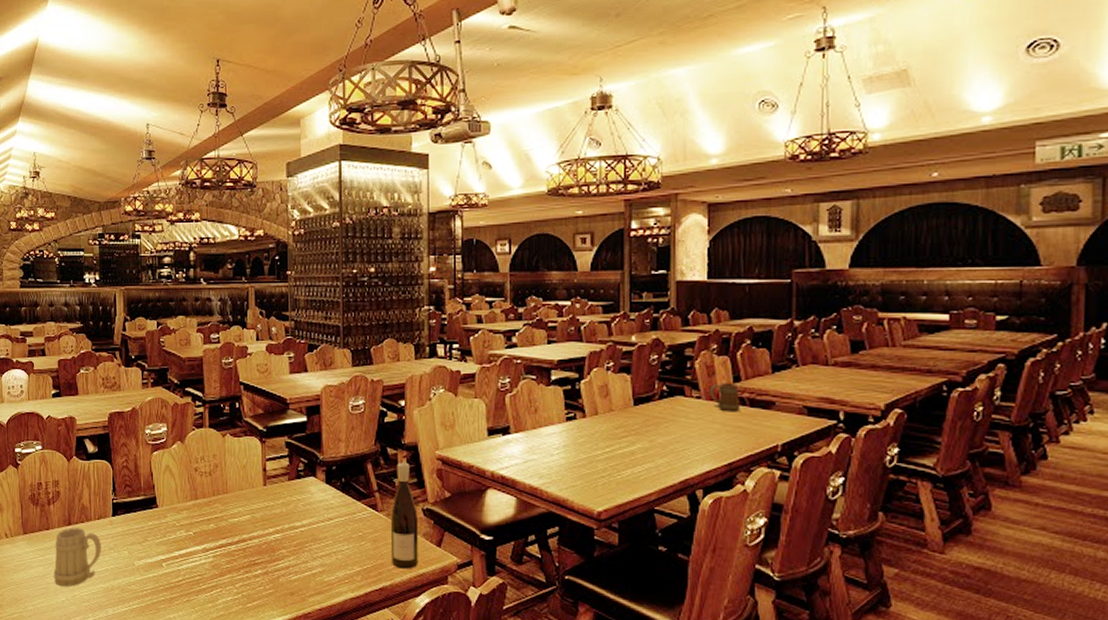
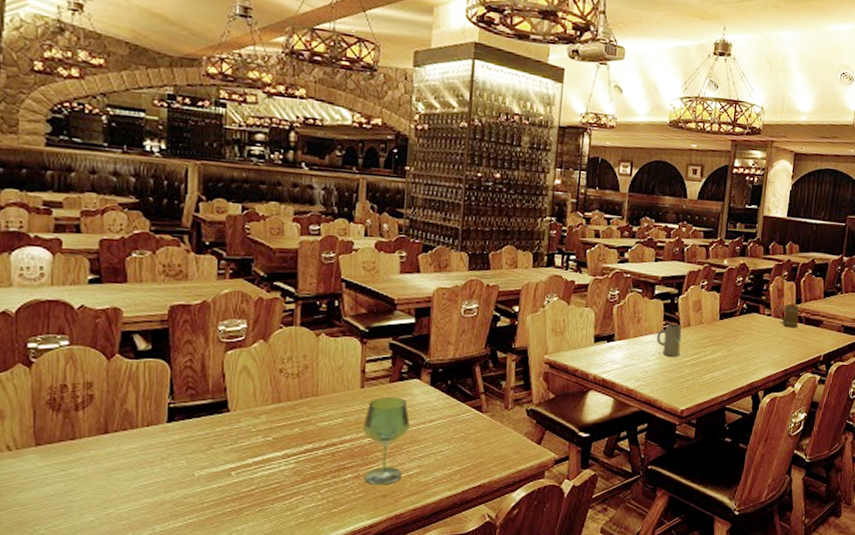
beer mug: present [53,528,102,587] -> none [79,436,150,504]
wine glass: none [267,494,310,583] -> present [362,396,410,485]
bottle: present [390,462,418,569] -> none [491,365,522,466]
beer mug: none [558,412,590,450] -> present [656,323,682,357]

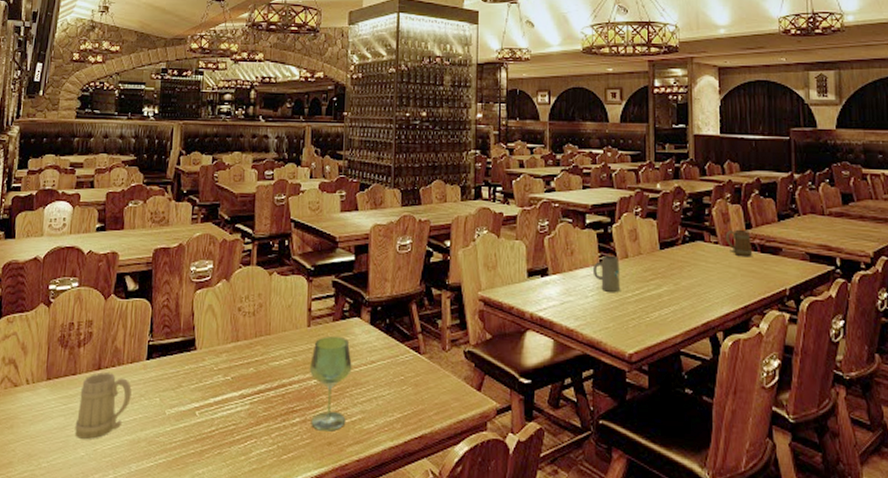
beer mug: none [79,436,150,504] -> present [75,372,132,439]

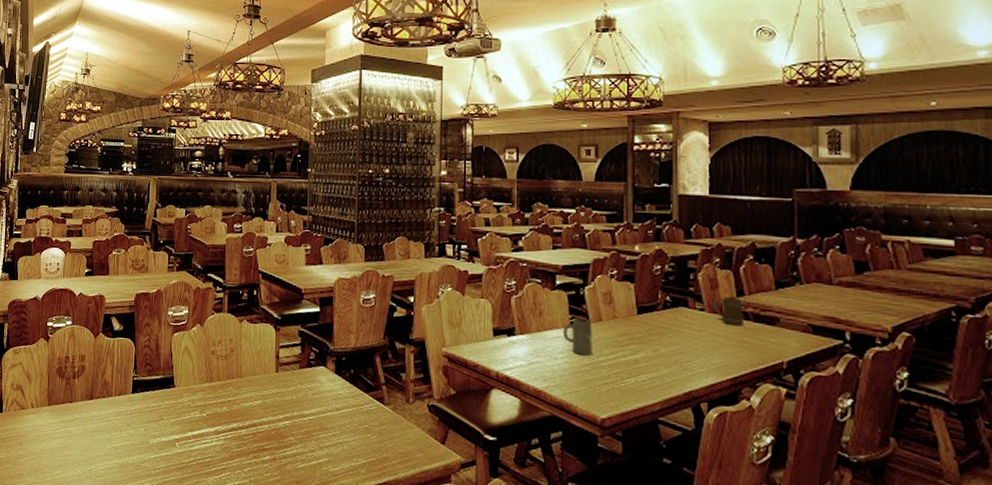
beer mug: present [75,372,132,439] -> none [73,402,120,460]
wine glass: present [309,335,352,431] -> none [277,382,318,471]

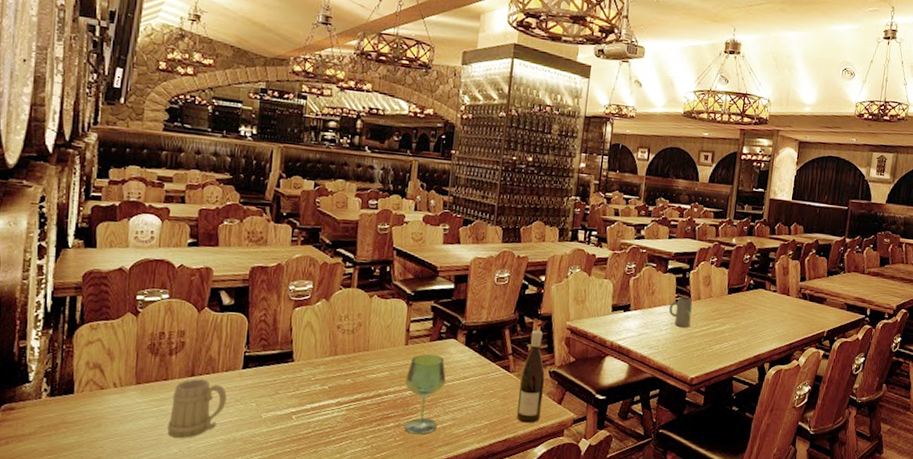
beer mug: none [73,402,120,460] -> present [167,379,227,438]
wine glass: none [277,382,318,471] -> present [404,354,446,435]
bottle: none [395,356,423,465] -> present [516,329,545,423]
beer mug: present [714,296,743,326] -> none [783,281,803,305]

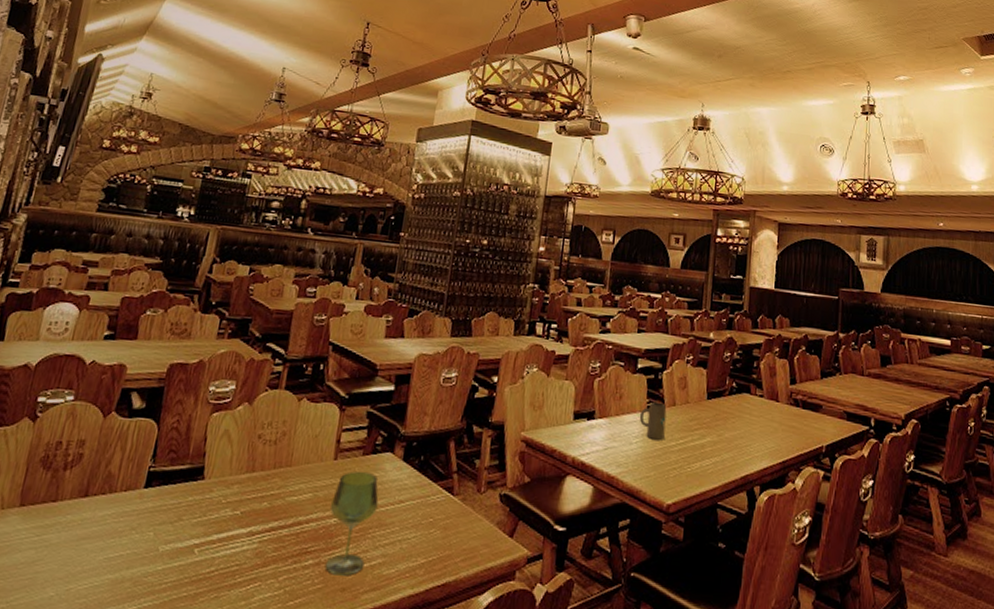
beer mug: present [167,379,227,438] -> none [45,500,122,577]
bottle: present [516,329,545,423] -> none [459,441,494,562]

